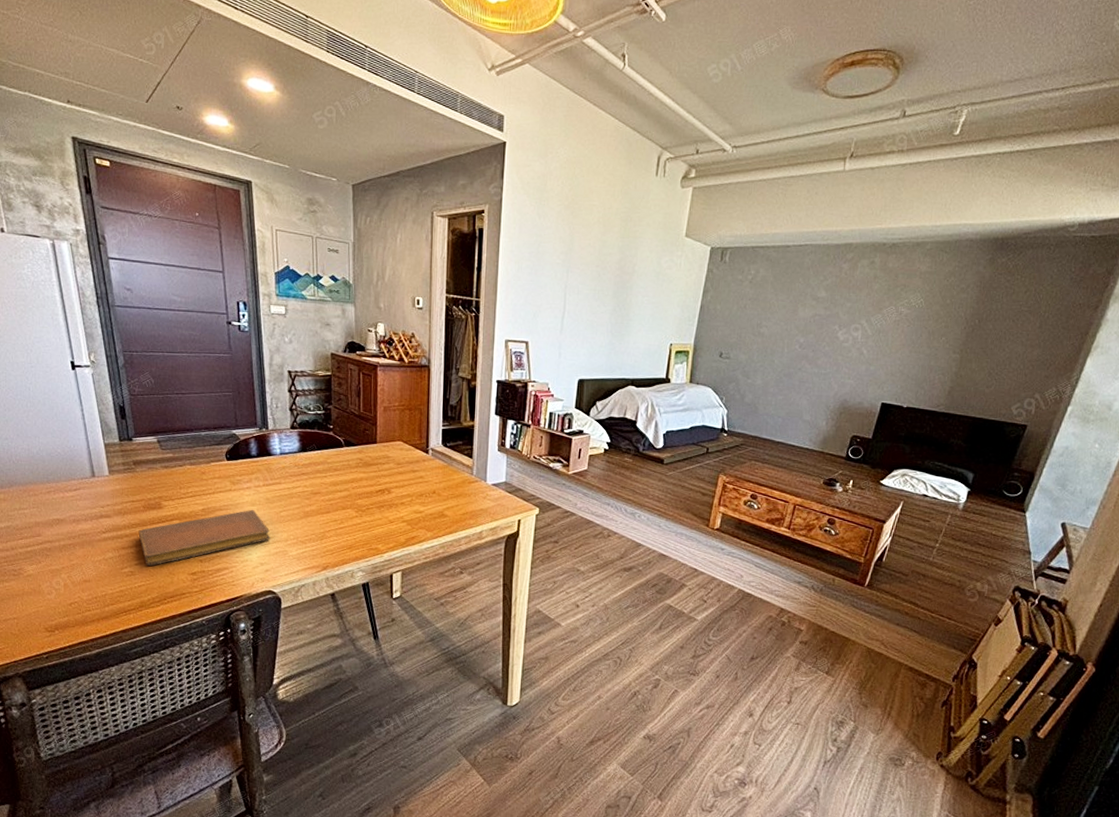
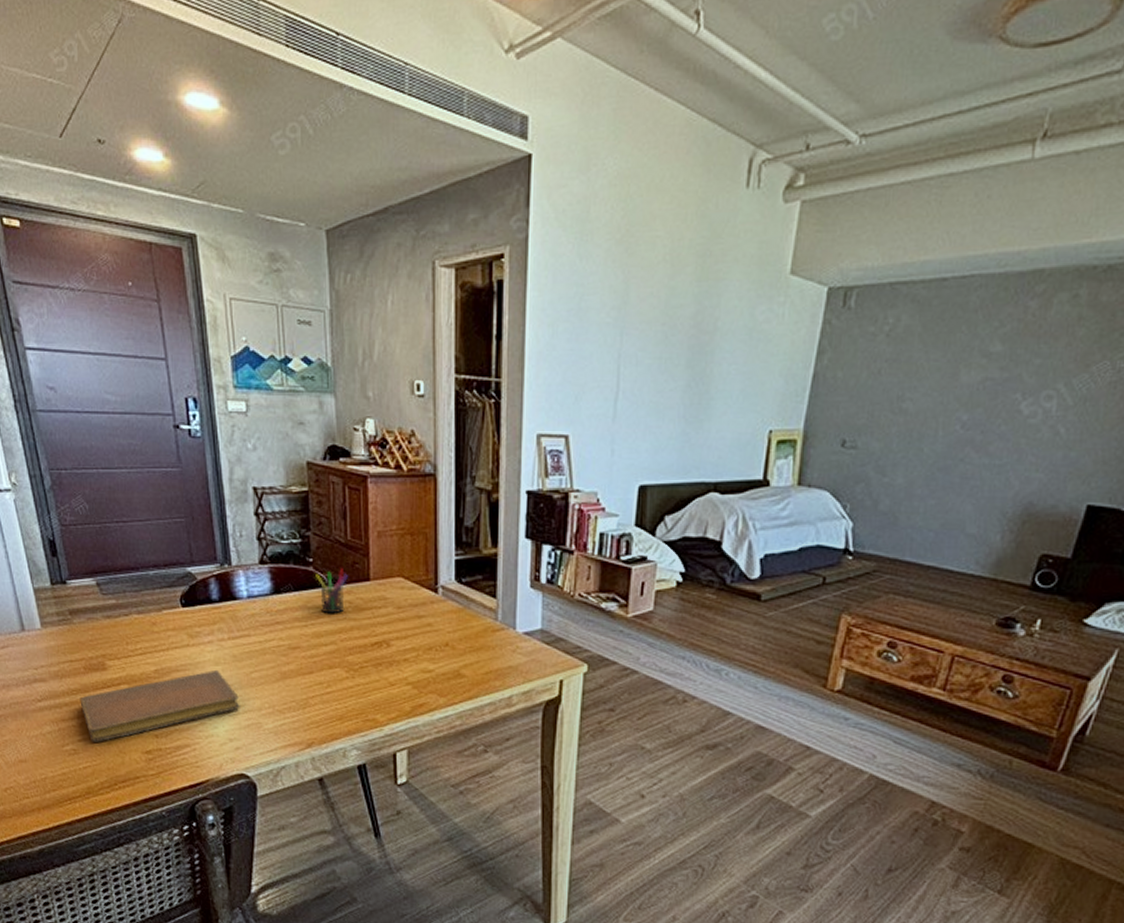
pen holder: none [334,434,360,468] -> present [315,569,348,614]

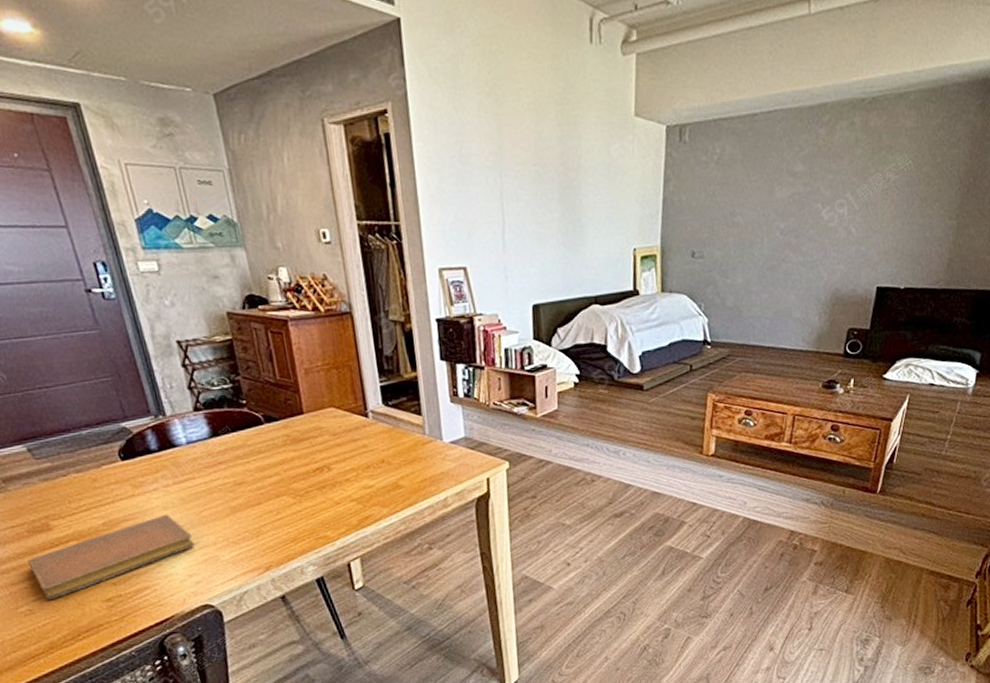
pen holder: present [315,569,348,614] -> none [251,406,284,449]

